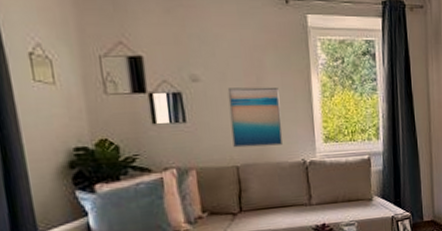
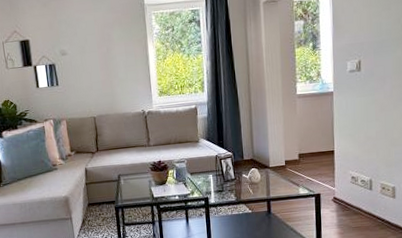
wall art: present [227,87,284,148] -> none [86,54,128,103]

